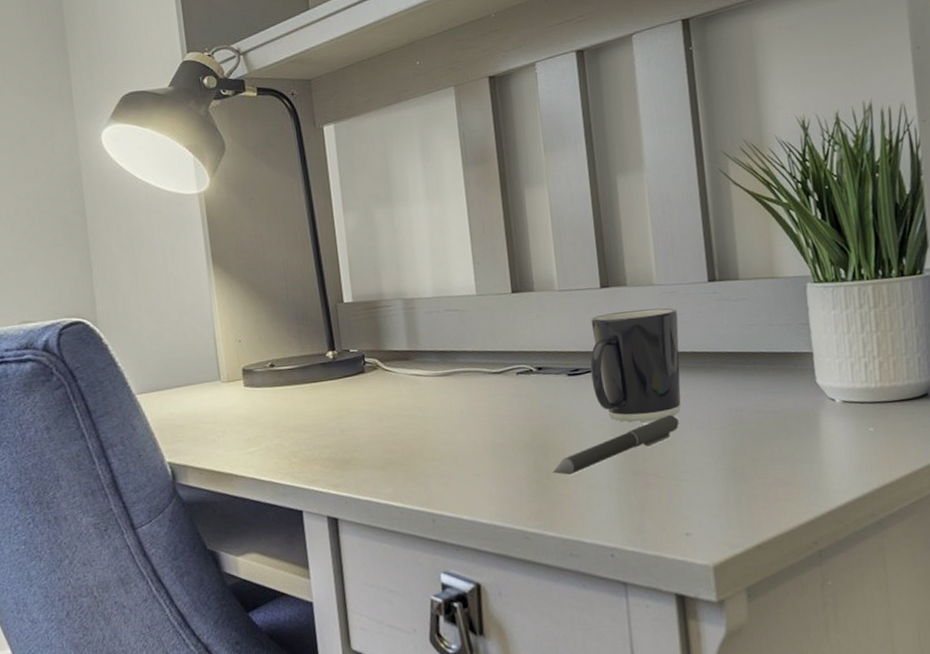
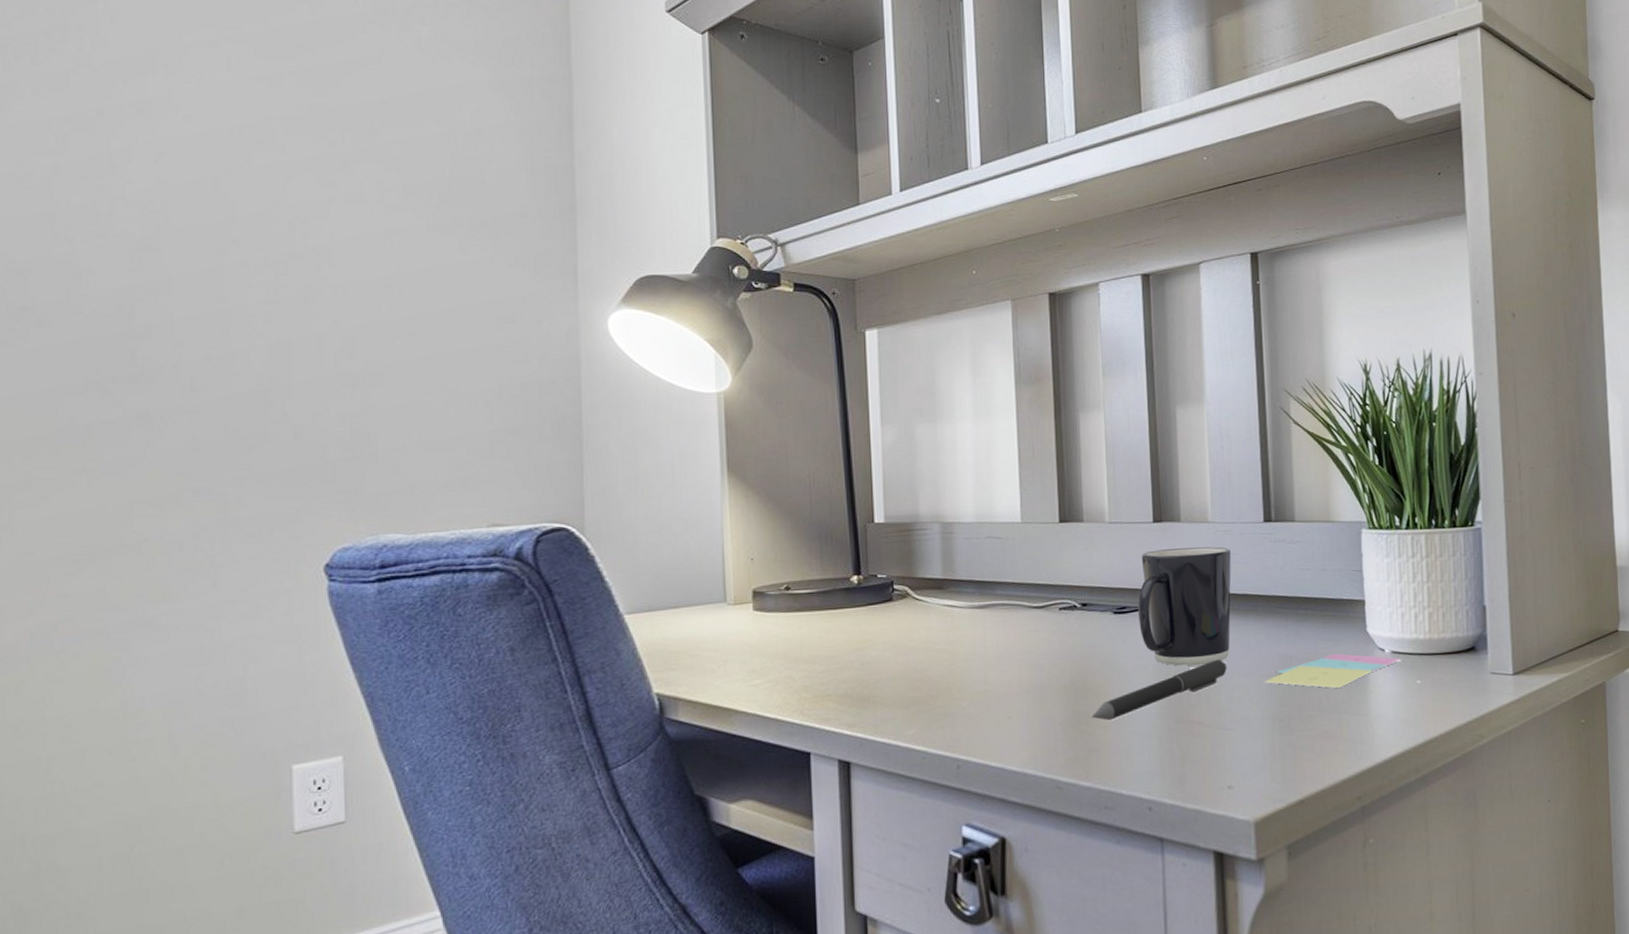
sticky notes: none [716,404,853,439] -> present [1264,653,1401,689]

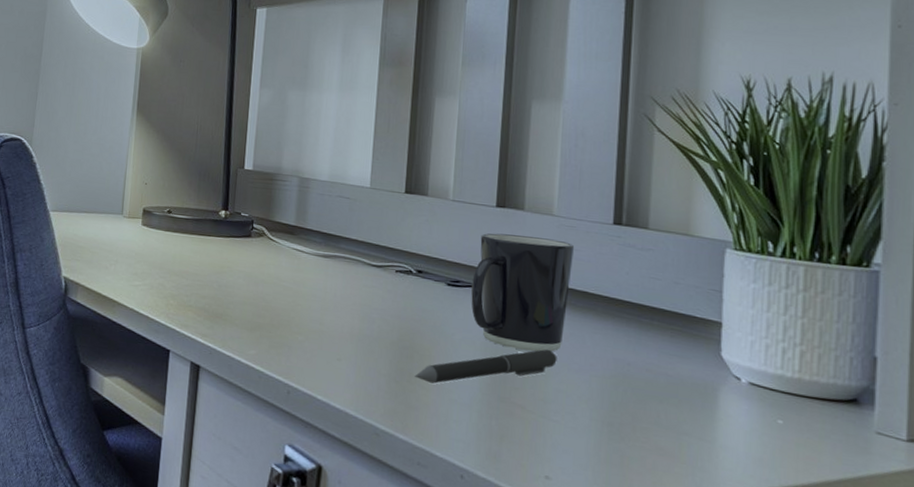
sticky notes: present [1264,653,1401,689] -> none [596,370,761,408]

